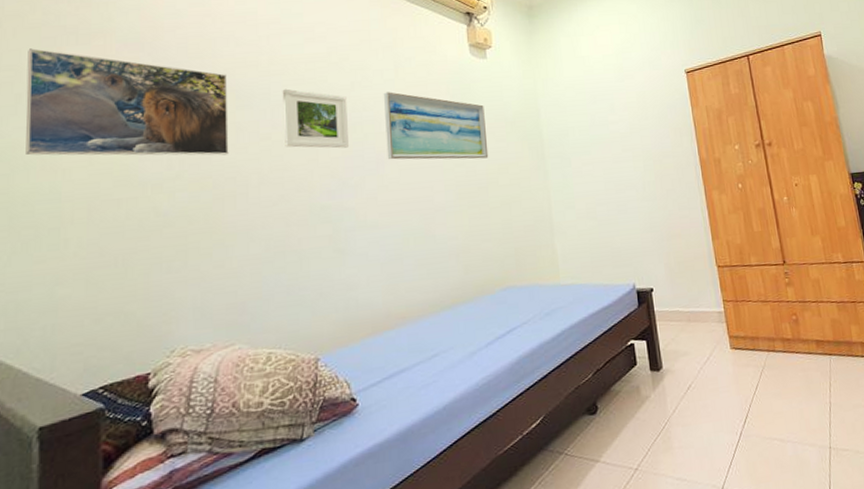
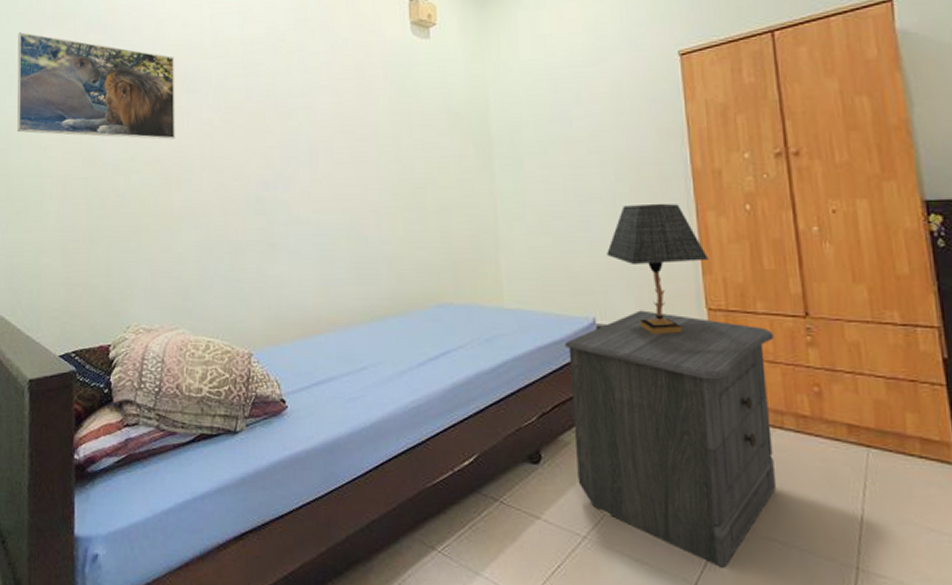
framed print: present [282,89,350,149] -> none [223,72,285,137]
wall art: present [383,92,489,160] -> none [318,76,428,155]
nightstand: none [612,273,774,470] -> present [565,310,777,568]
table lamp: none [641,187,715,292] -> present [607,203,708,335]

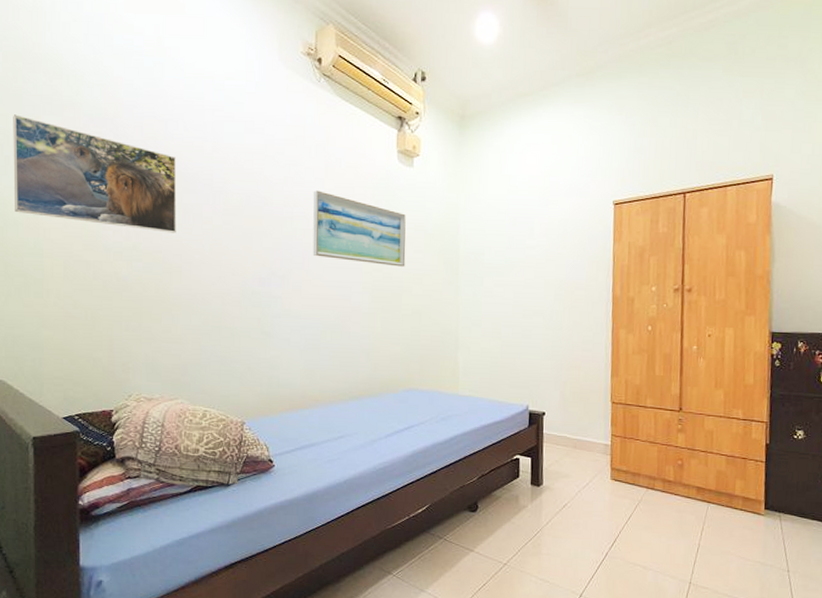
wall art: none [318,76,428,155] -> present [312,190,406,267]
nightstand: present [565,310,777,568] -> none [503,401,656,584]
table lamp: present [607,203,708,335] -> none [542,320,617,420]

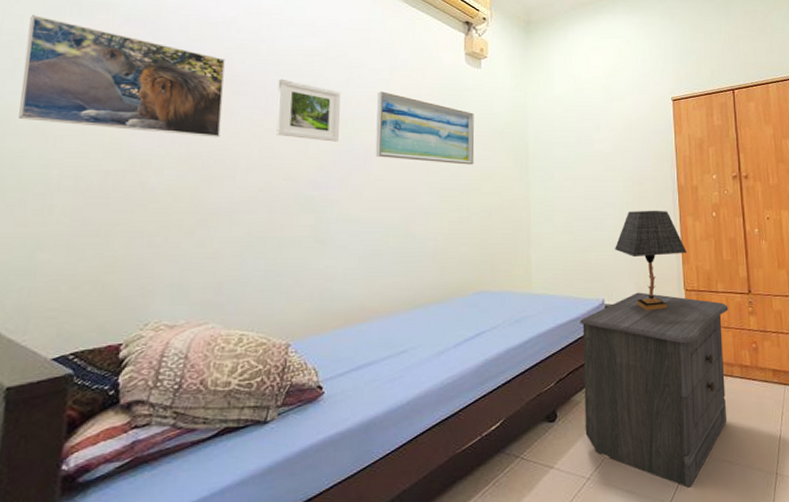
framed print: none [223,176,280,240] -> present [276,78,341,142]
nightstand: none [503,401,656,584] -> present [580,292,729,488]
table lamp: none [542,320,617,420] -> present [615,210,687,311]

